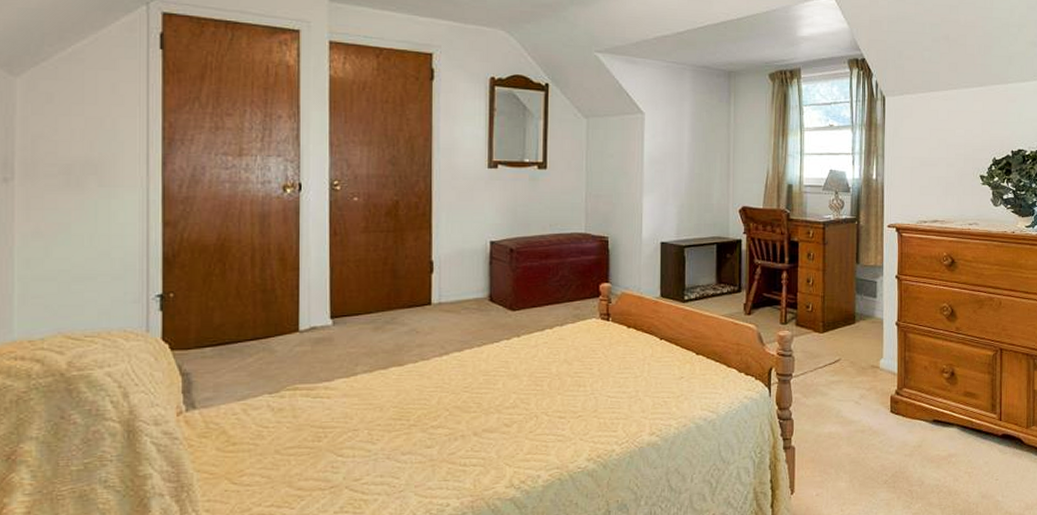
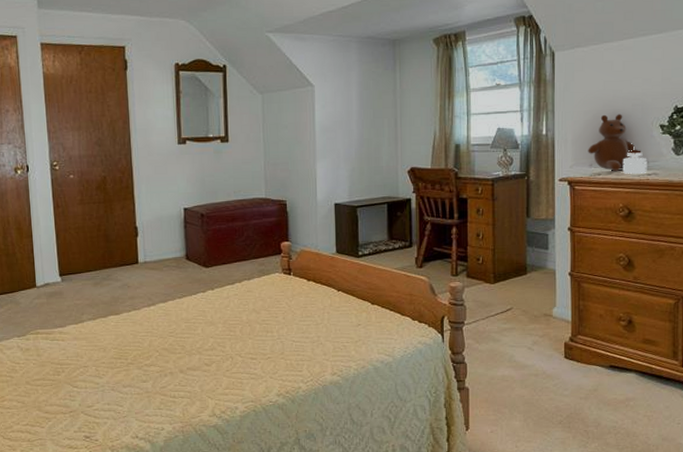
teddy bear: none [915,162,964,219] -> present [588,114,641,171]
perfume bottle: none [946,198,969,224] -> present [622,149,647,175]

